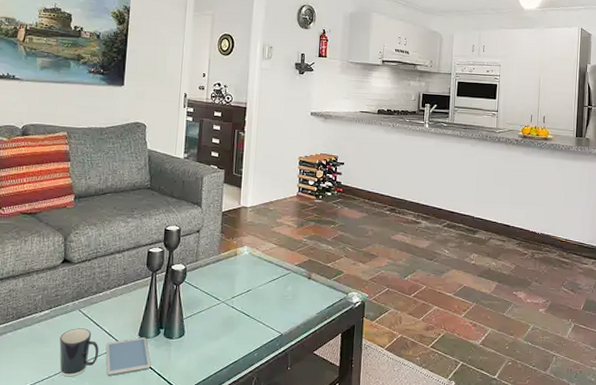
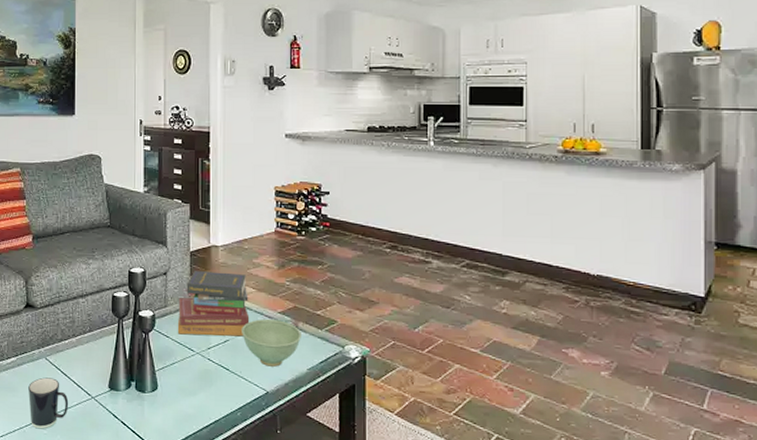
tablet: present [105,337,151,376] -> none [75,389,124,430]
books: none [207,229,271,287] -> present [178,271,250,337]
bowl: none [263,271,314,312] -> present [242,319,301,367]

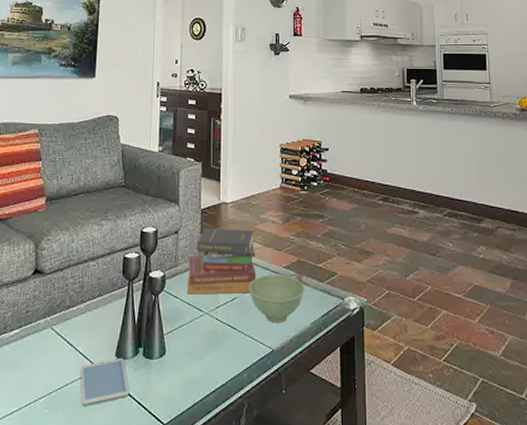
mug: present [28,377,69,429] -> none [30,349,73,408]
tablet: none [75,389,124,430] -> present [80,358,130,406]

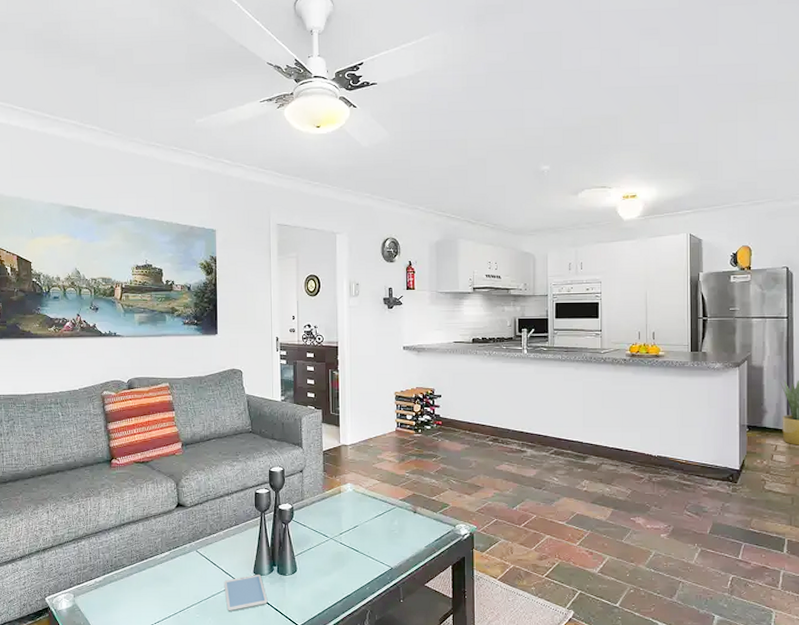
books: present [188,228,257,295] -> none [314,468,376,523]
bowl: present [249,275,305,323] -> none [369,506,419,546]

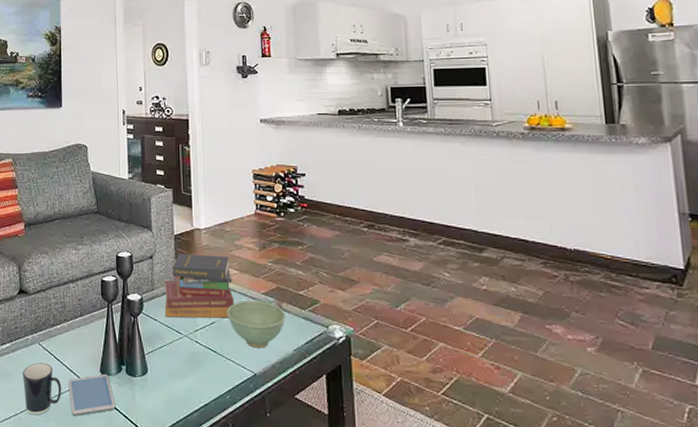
mug: none [181,568,218,613] -> present [23,363,62,415]
books: none [314,468,376,523] -> present [165,254,235,319]
bowl: none [369,506,419,546] -> present [227,300,286,348]

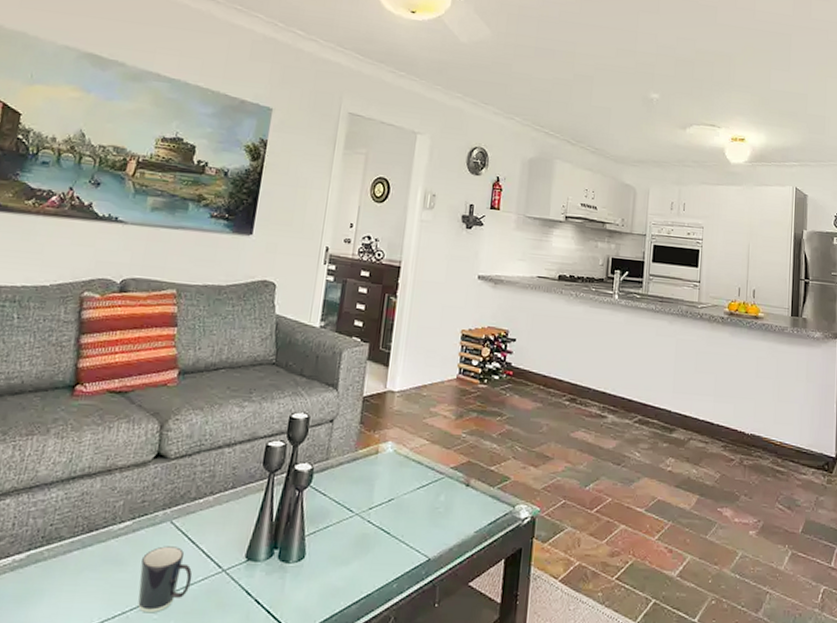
tablet: present [68,374,116,416] -> none [199,560,259,612]
books: present [165,254,235,319] -> none [338,419,421,495]
bowl: present [227,300,286,348] -> none [408,475,473,530]

